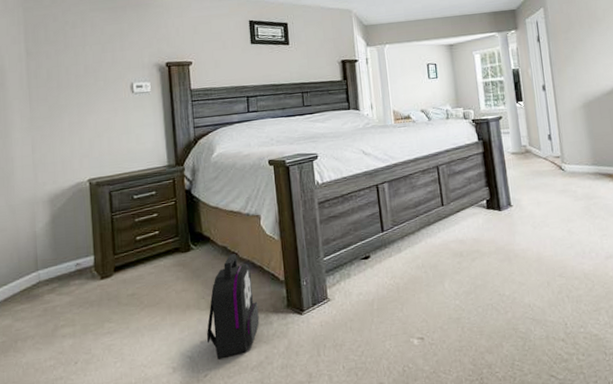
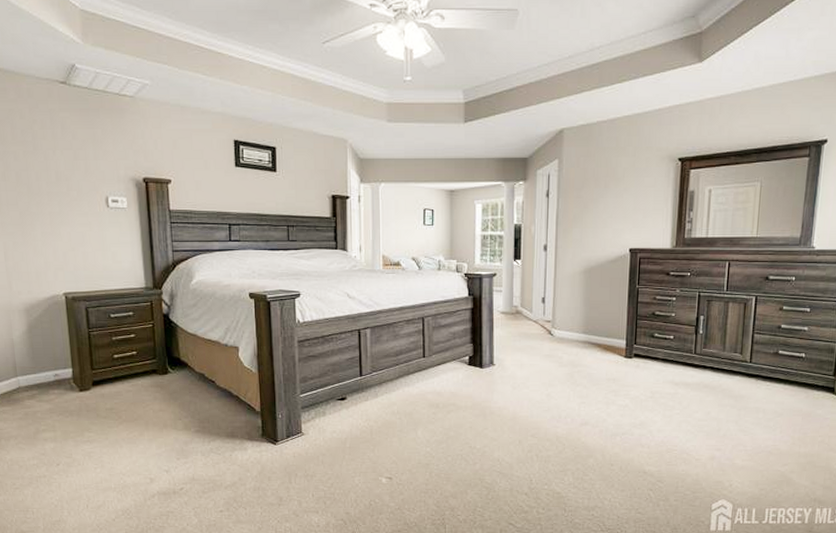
backpack: present [206,254,260,360] -> none [182,382,234,476]

